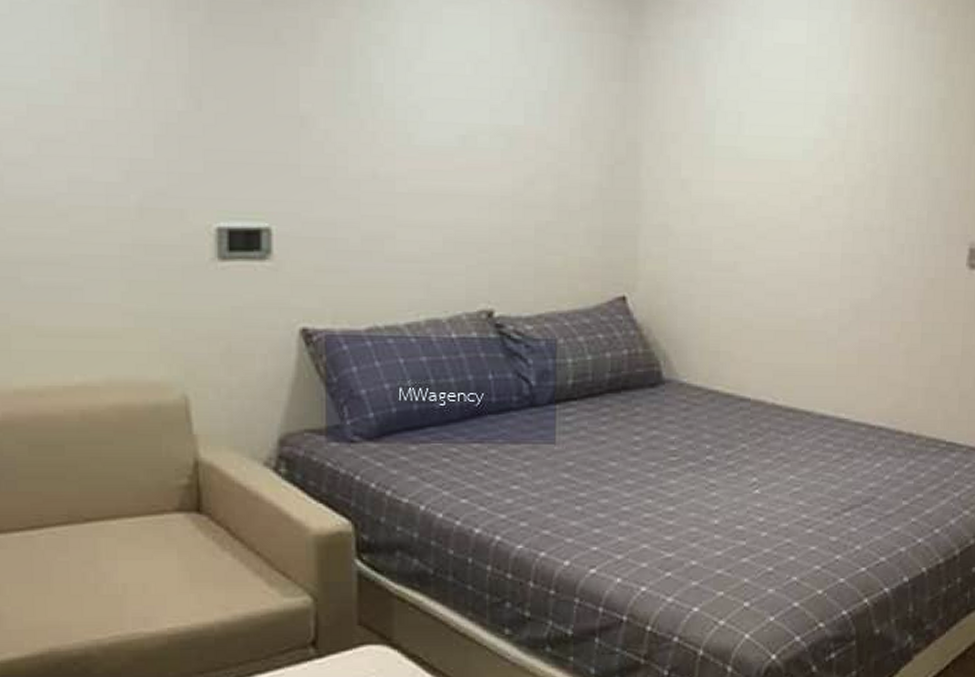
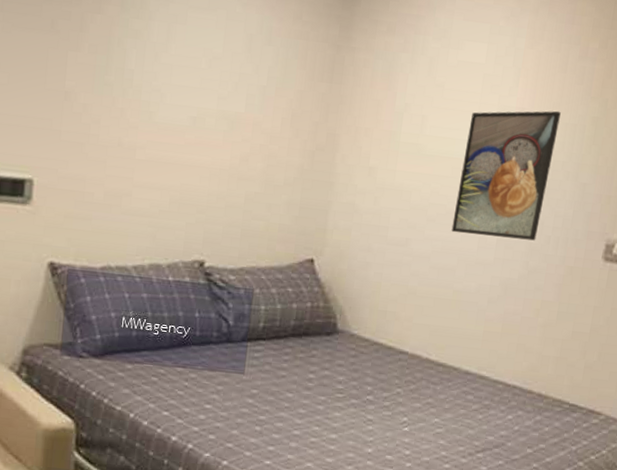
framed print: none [787,94,901,252] -> present [451,110,561,241]

